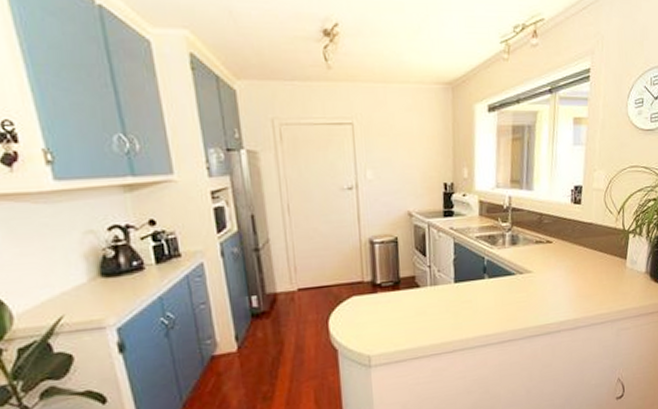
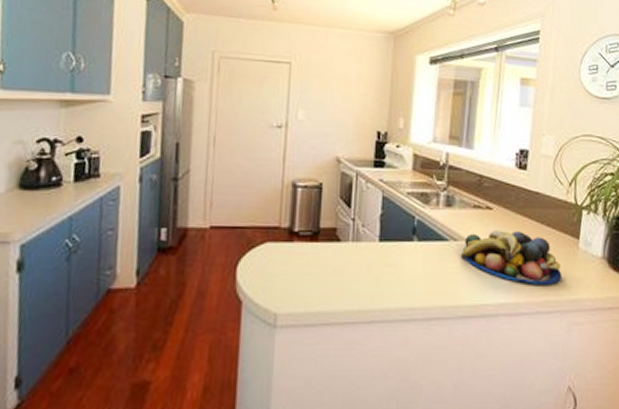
fruit bowl: none [527,259,613,302] -> present [462,229,562,285]

